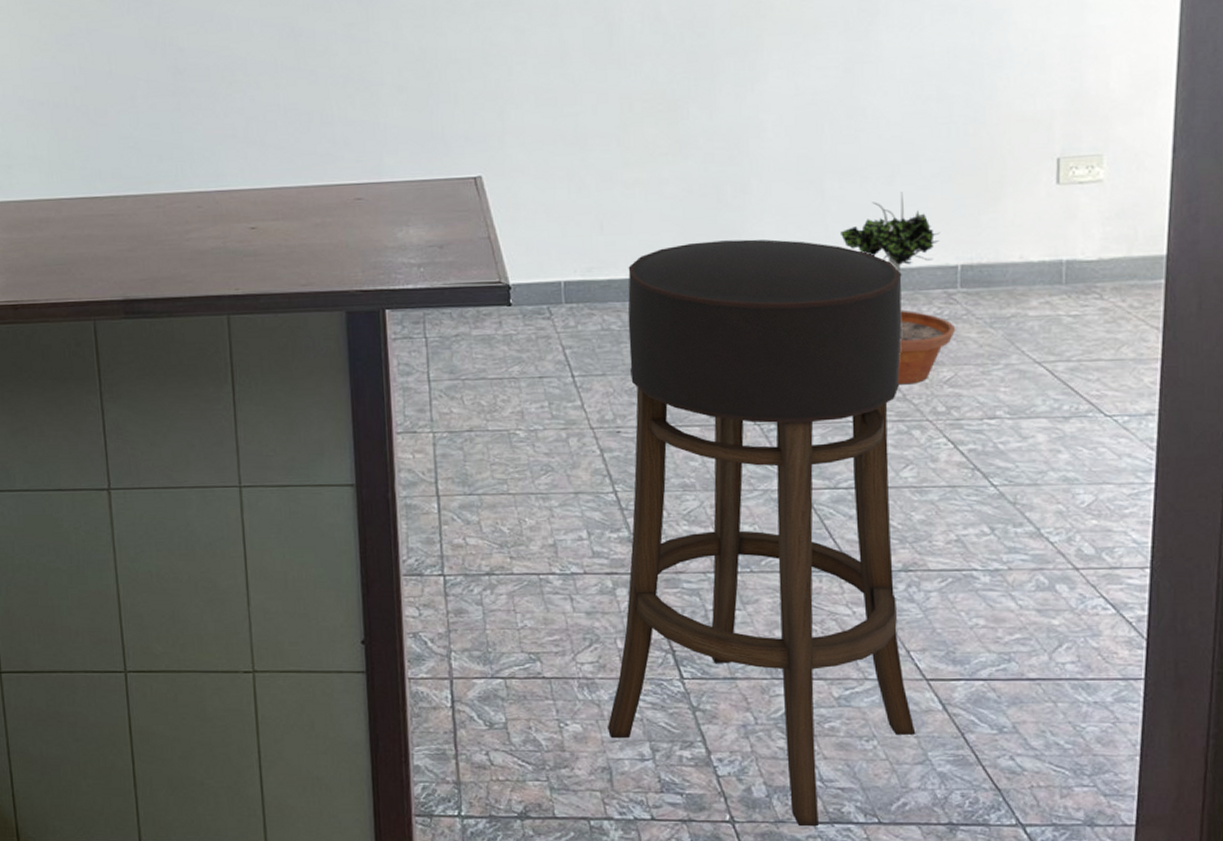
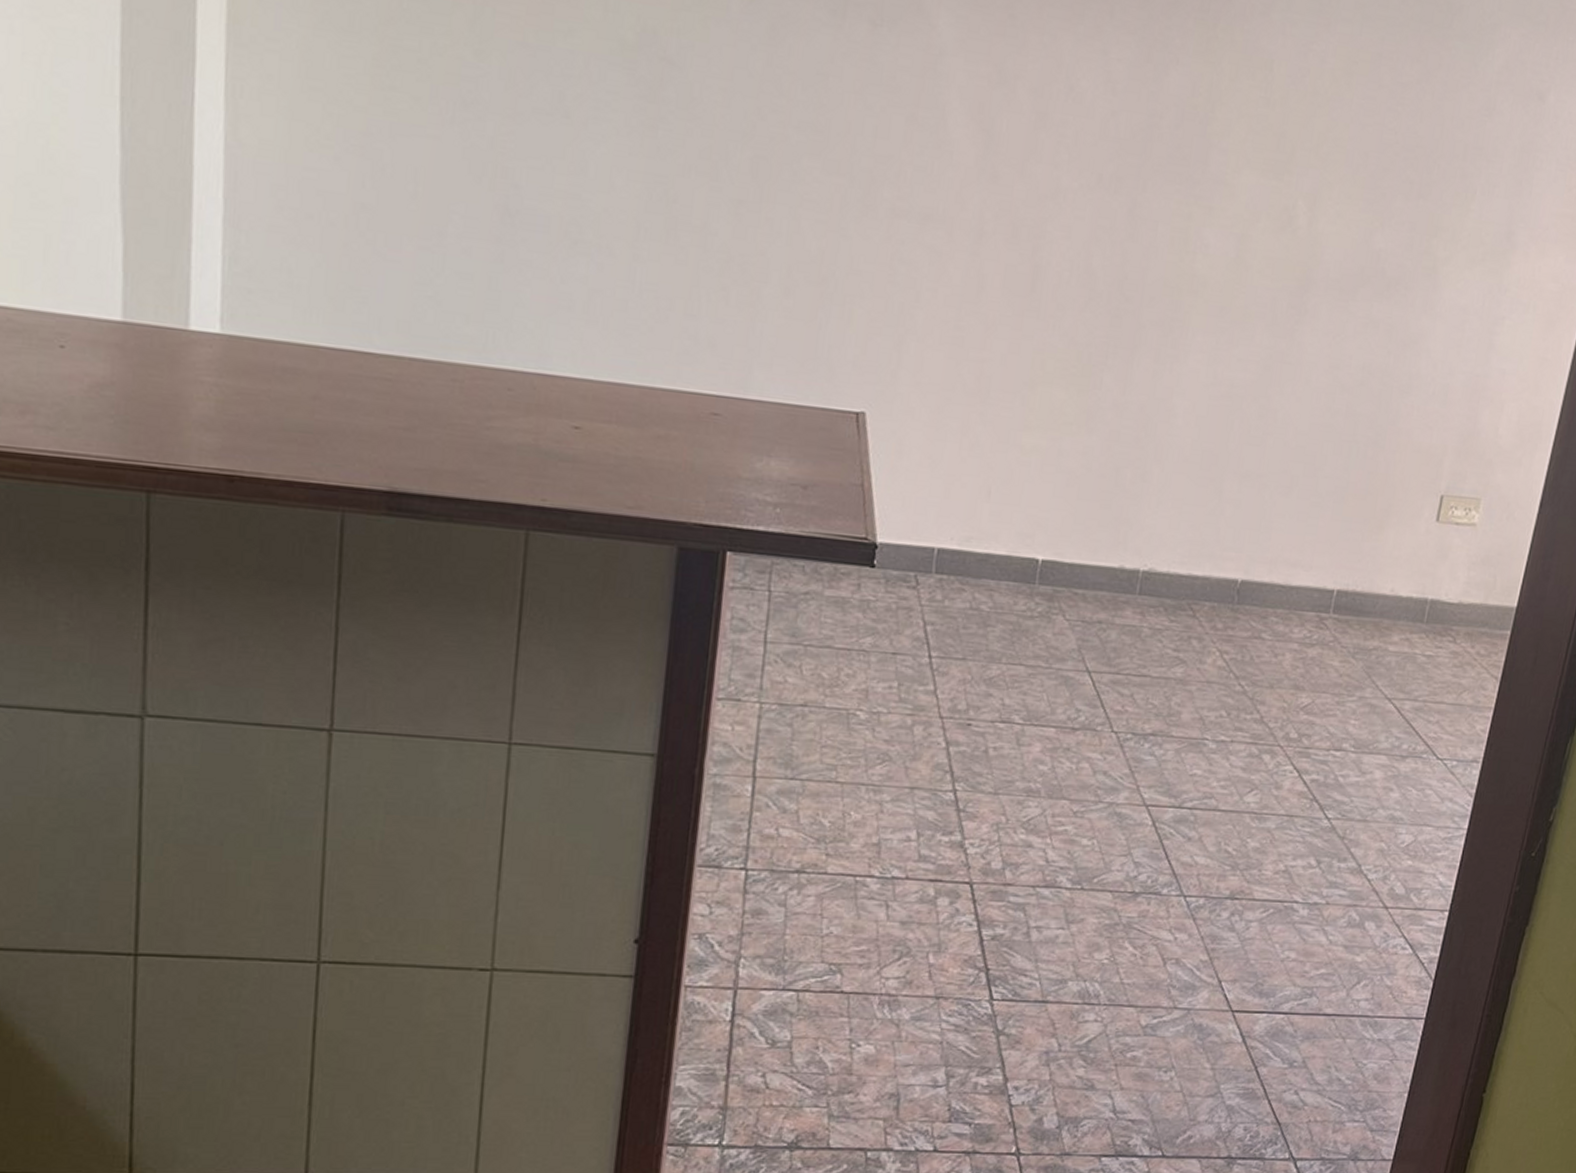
bar stool: present [608,239,916,827] -> none [903,526,1281,1160]
potted tree: present [841,192,956,385] -> none [1230,505,1324,707]

